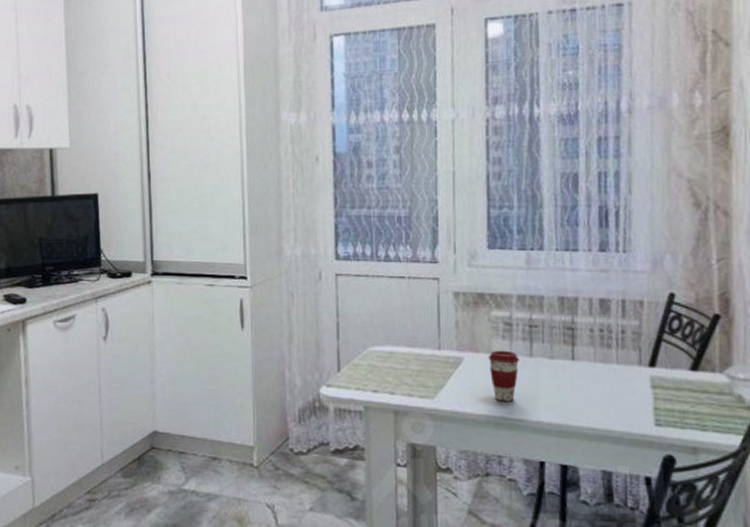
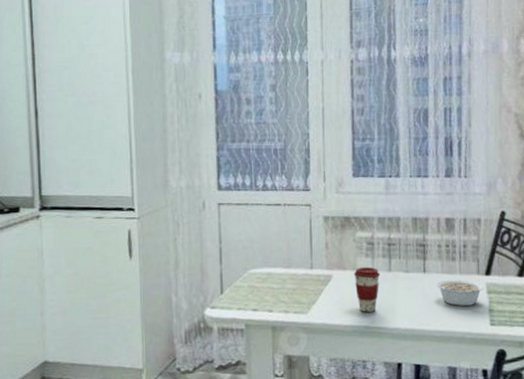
legume: none [587,369,647,401] -> present [436,279,484,306]

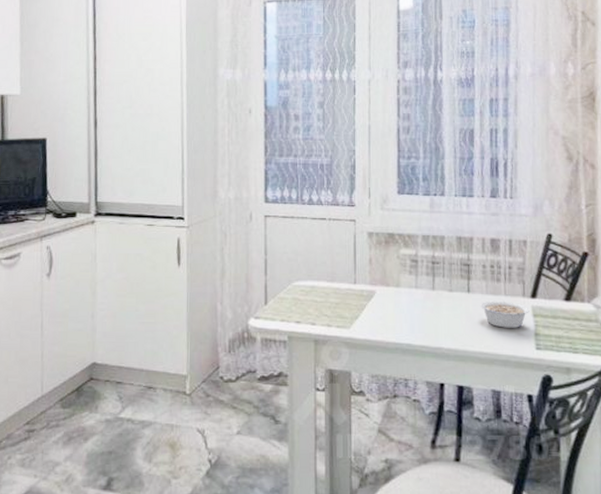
coffee cup: present [353,266,380,312] -> none [397,284,423,330]

